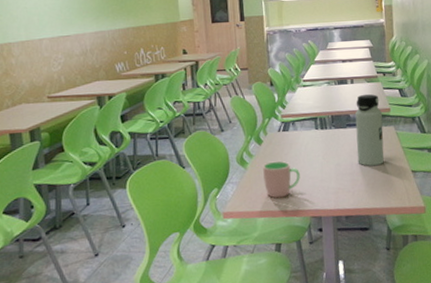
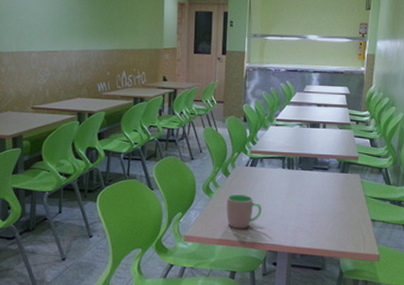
water bottle: present [355,94,384,166] -> none [319,141,350,211]

